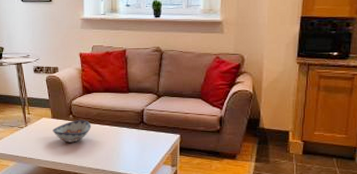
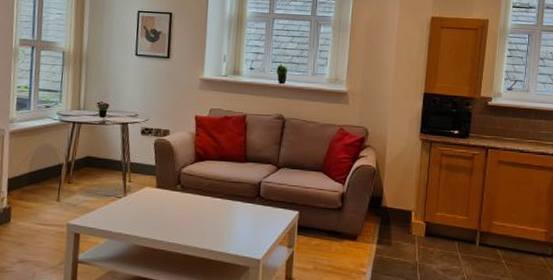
decorative bowl: present [52,120,92,143] -> none [156,191,202,217]

